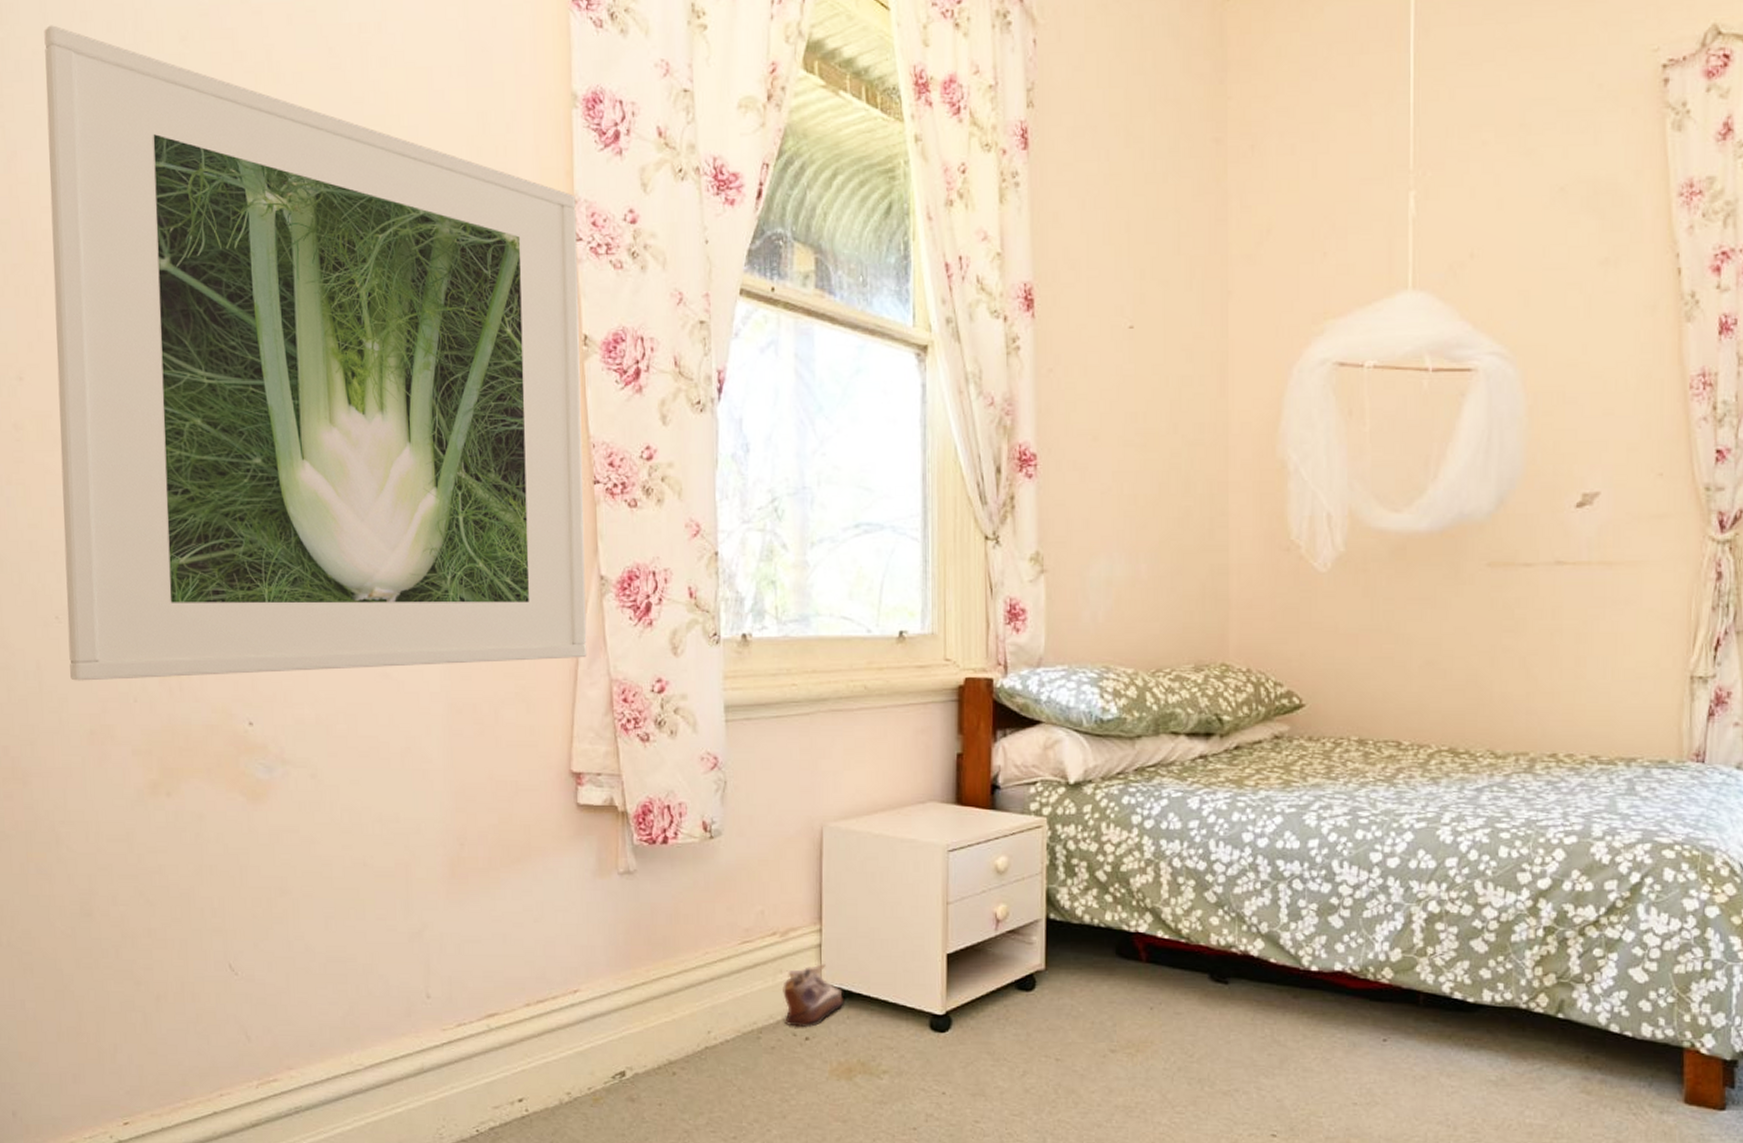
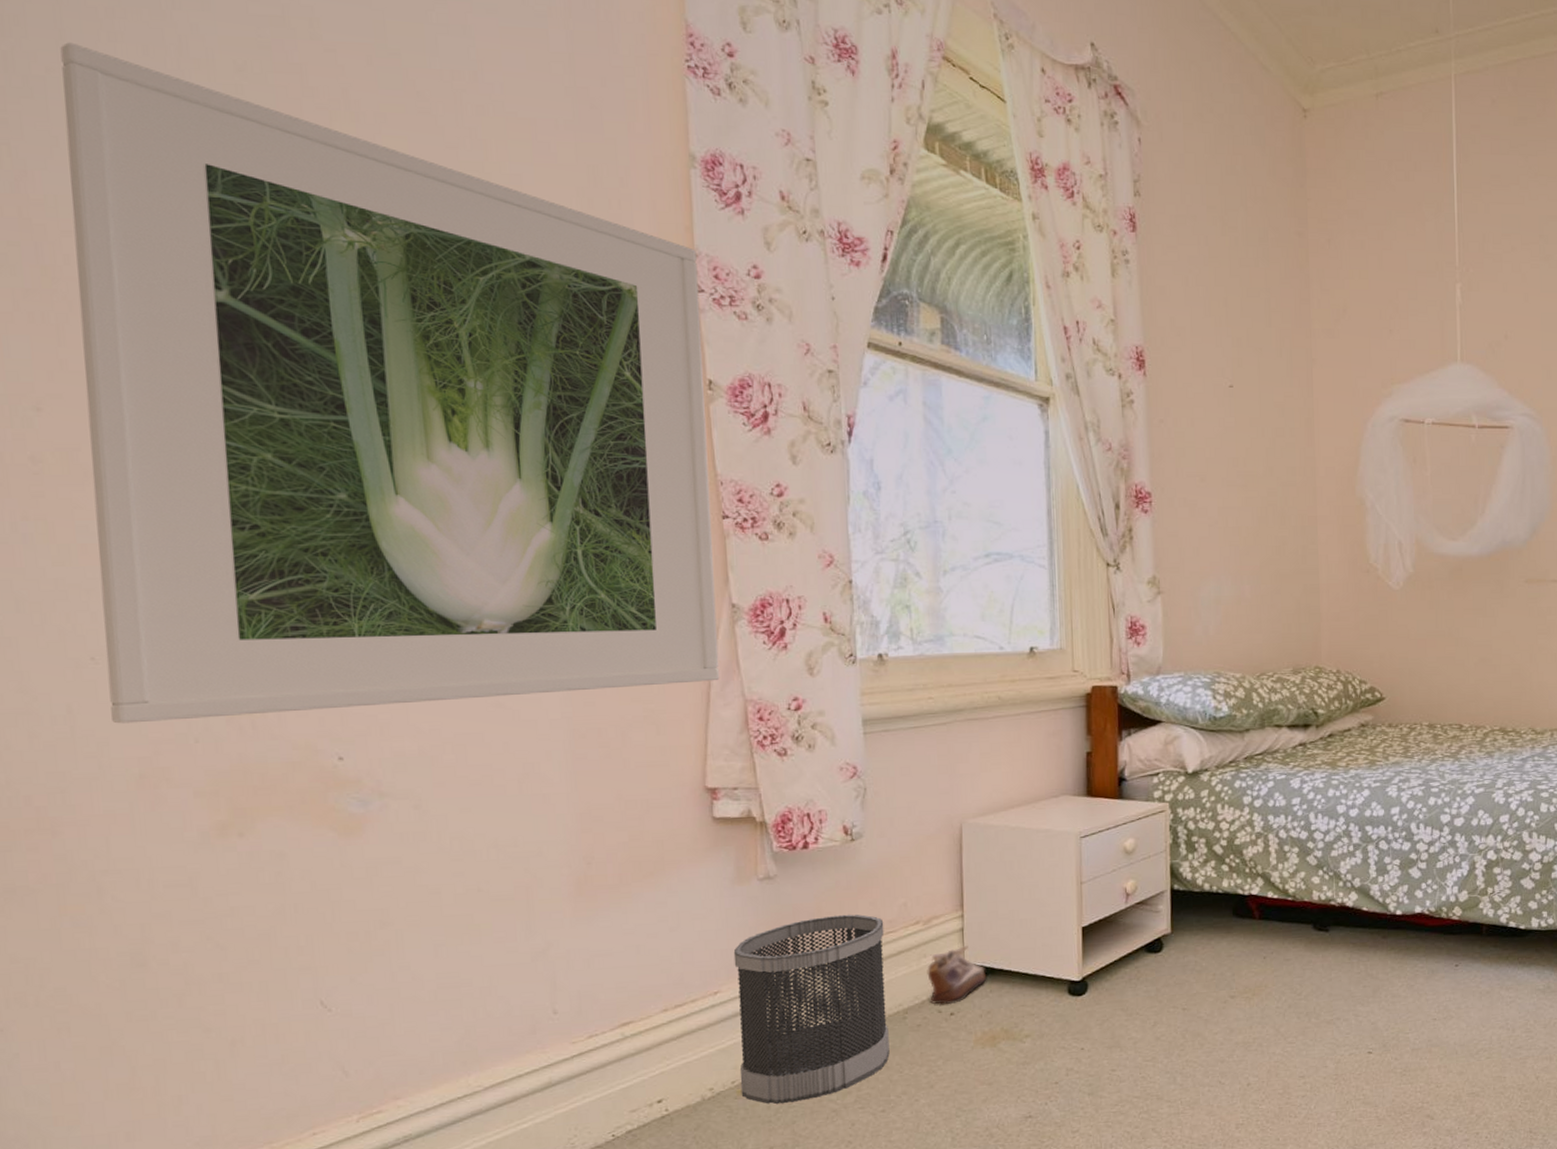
wastebasket: none [593,918,743,1118] -> present [733,914,890,1105]

